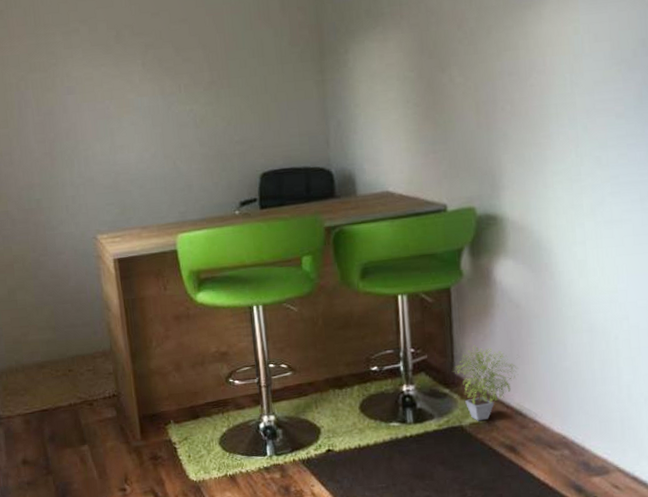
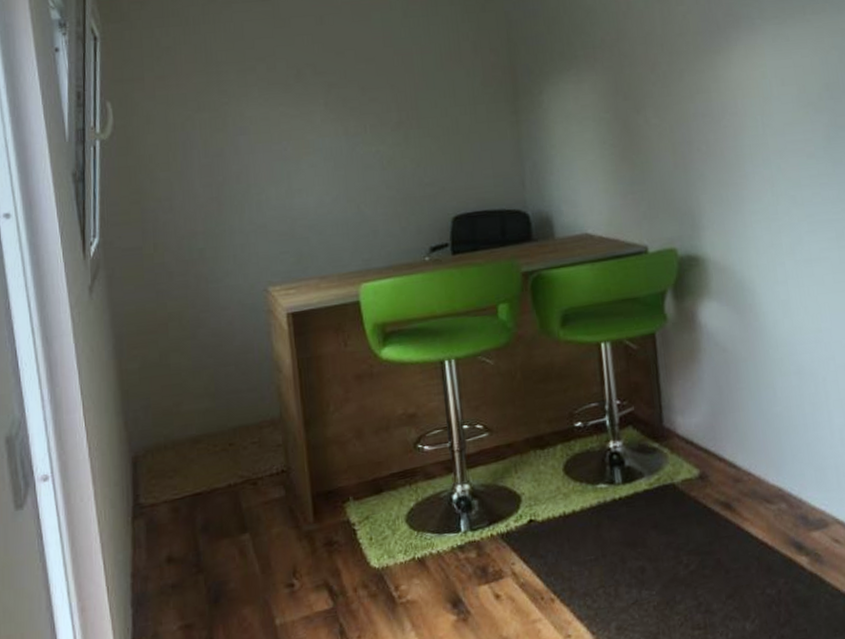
potted plant: present [452,344,519,421] -> none [661,393,730,477]

